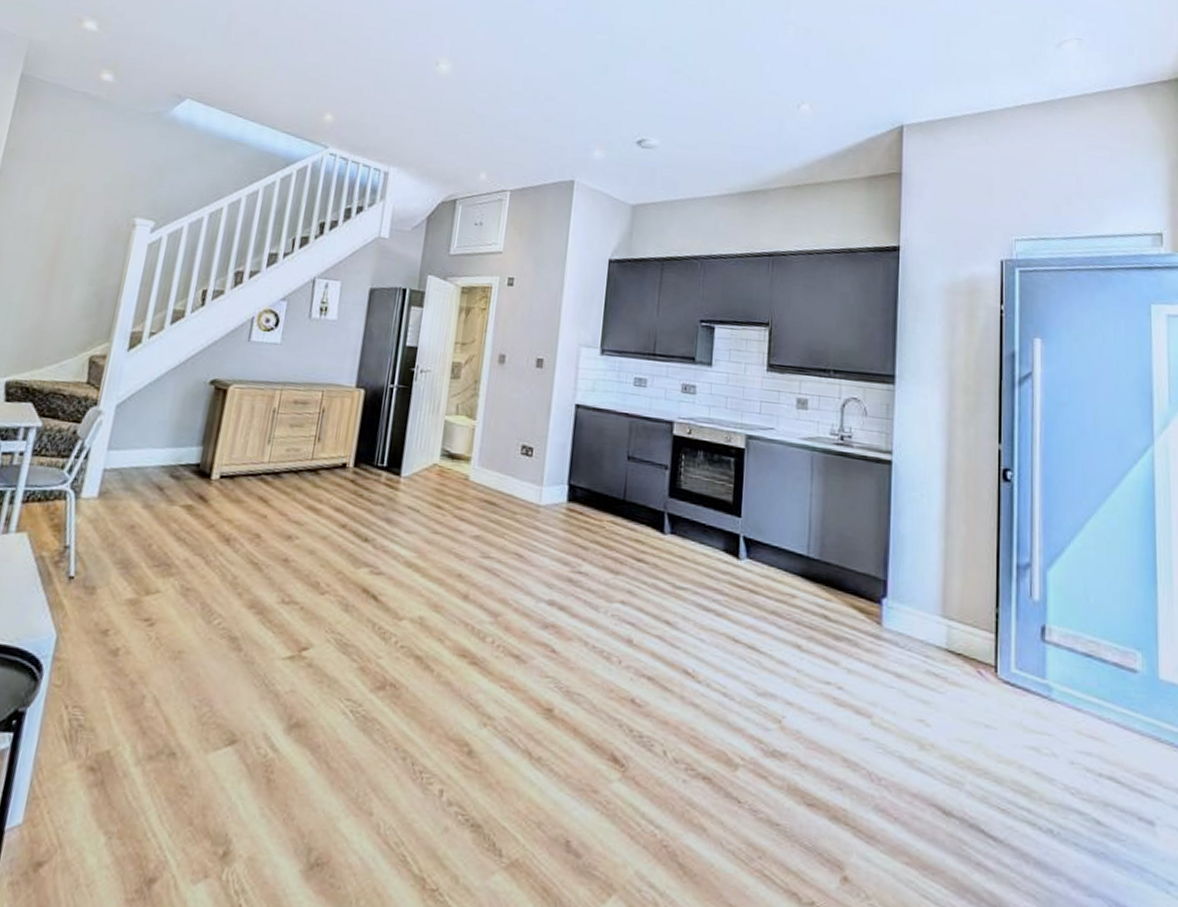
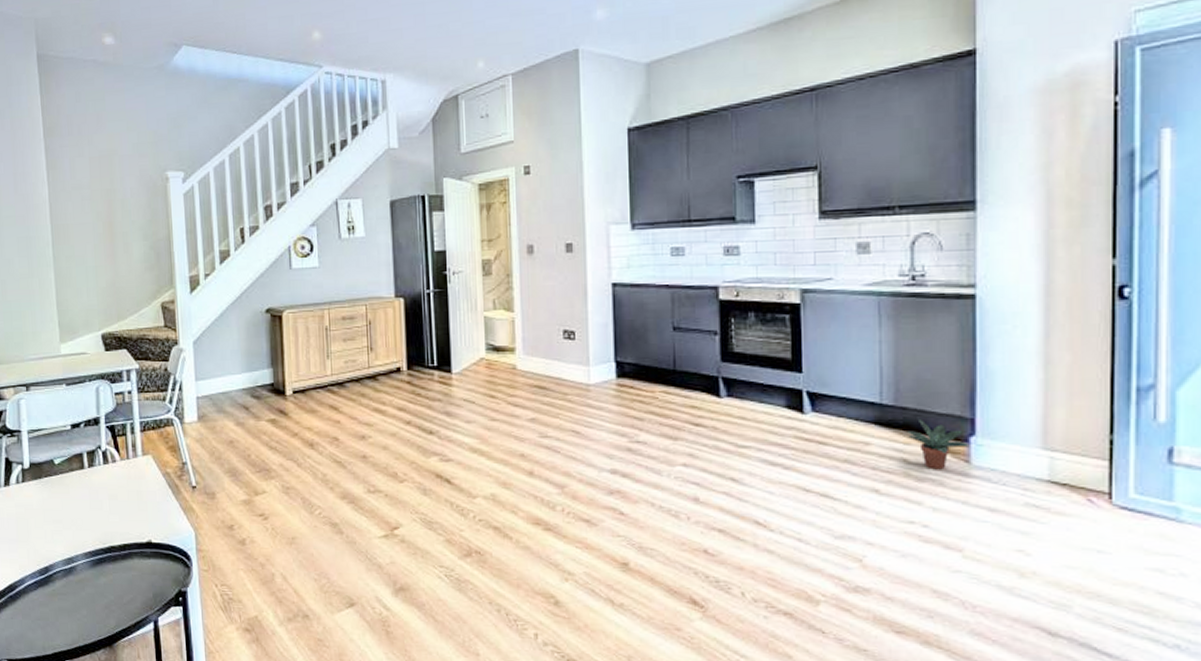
potted plant: none [828,576,882,630] -> present [906,420,970,470]

